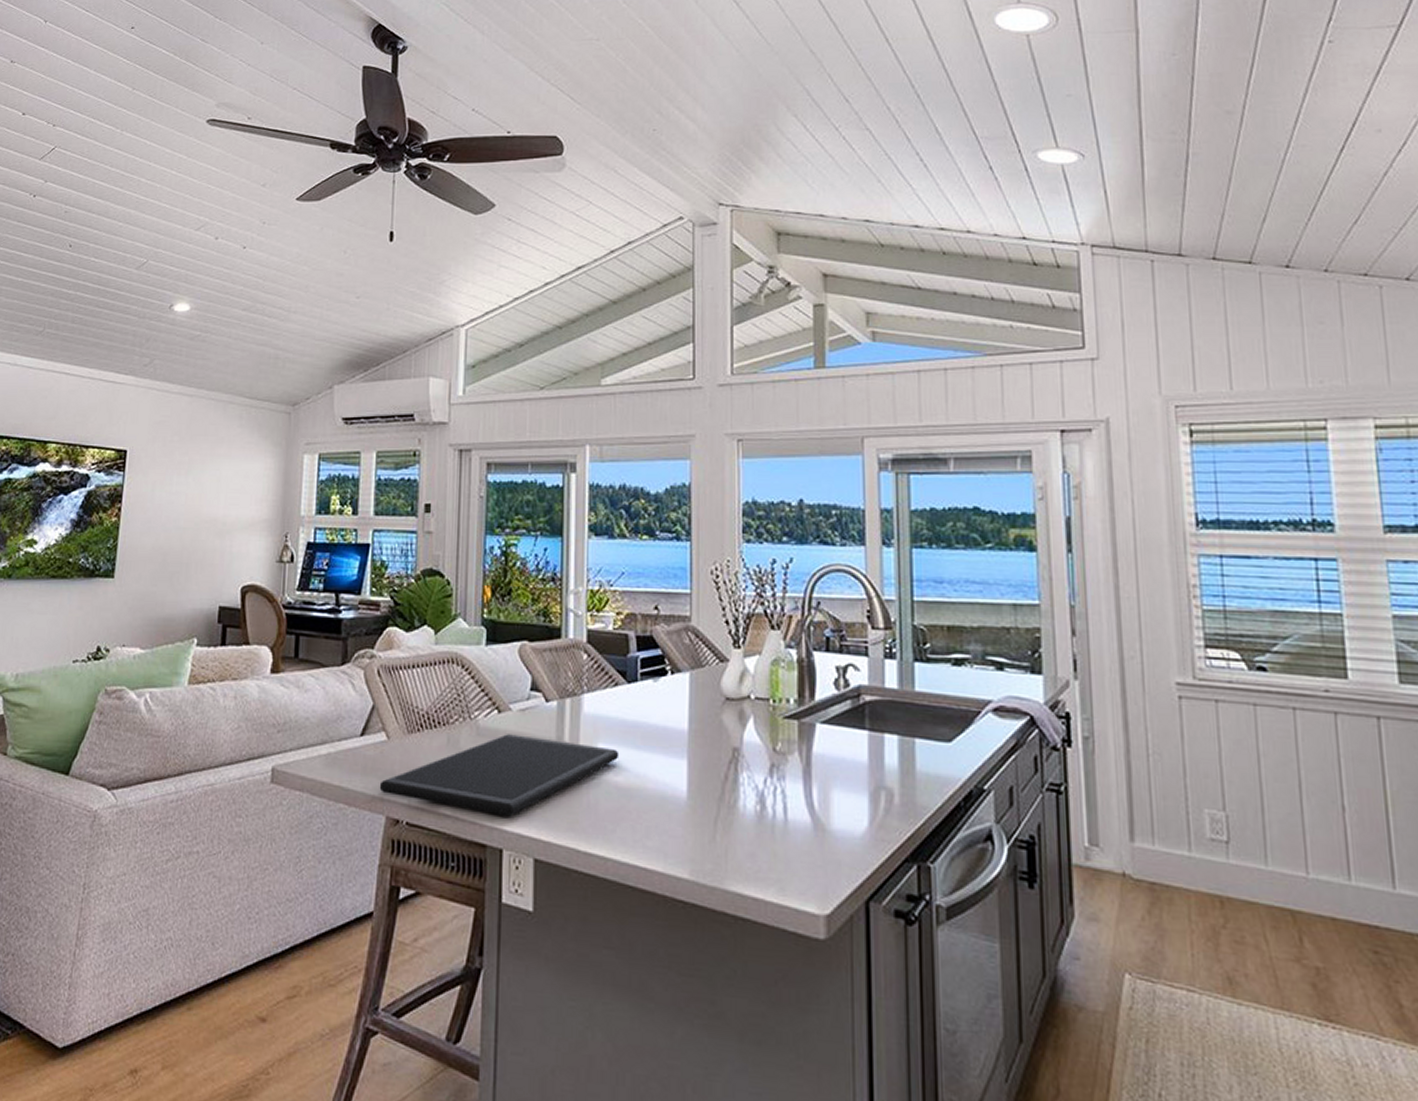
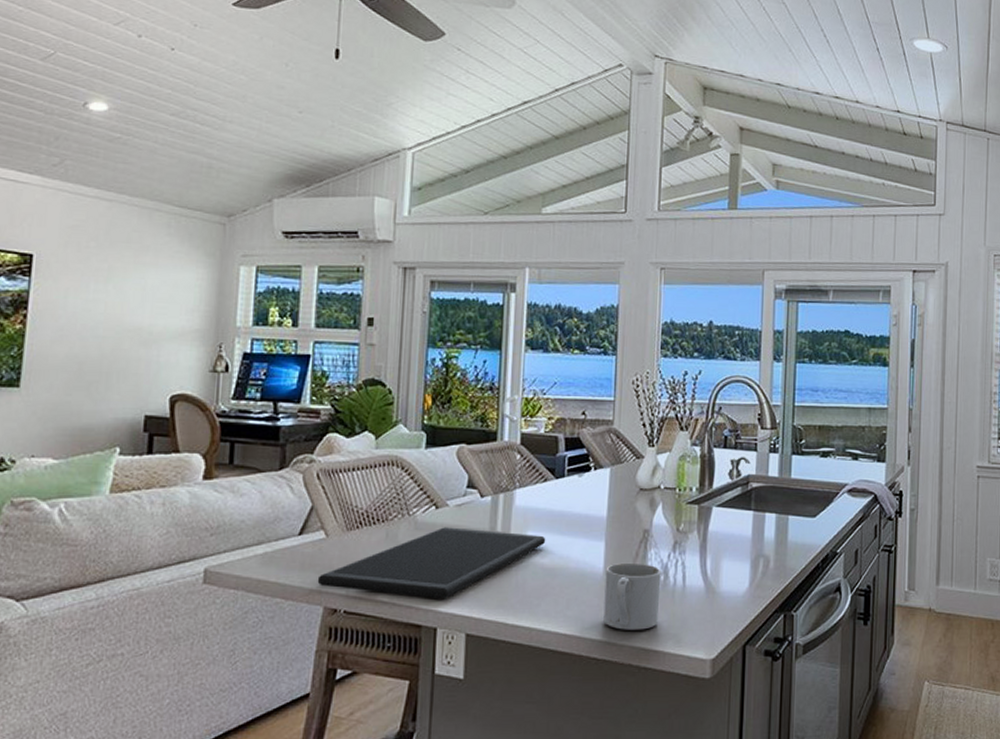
mug: none [689,786,757,871] -> present [603,562,661,630]

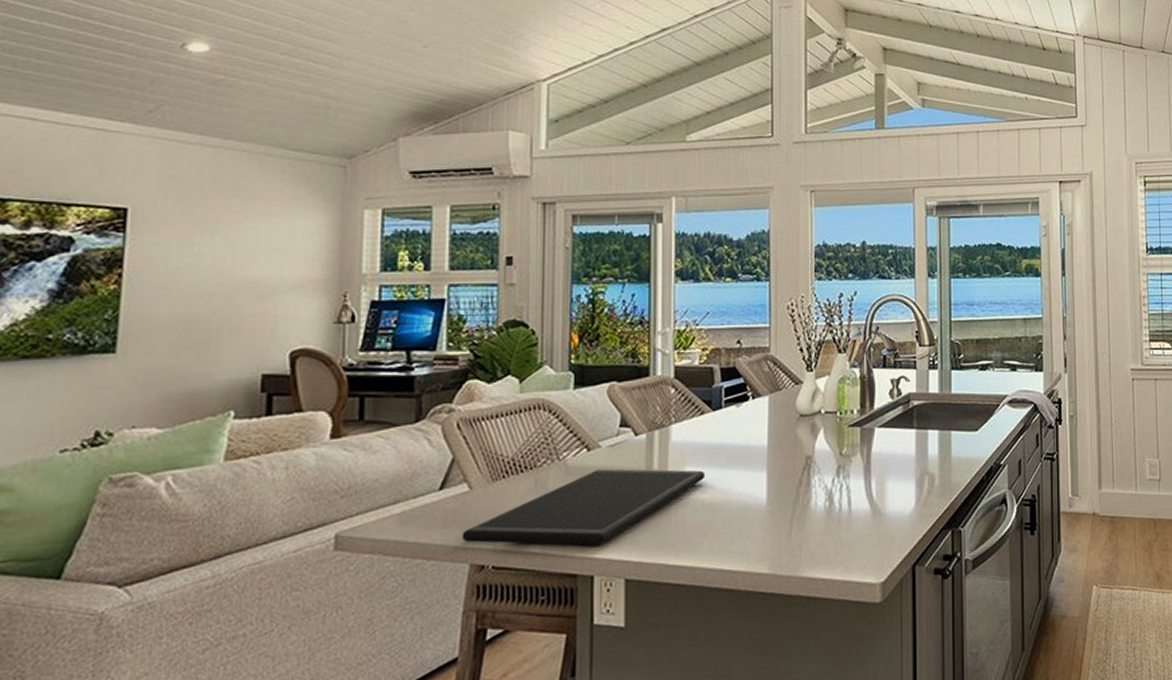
mug: present [603,562,661,630] -> none [769,490,826,561]

